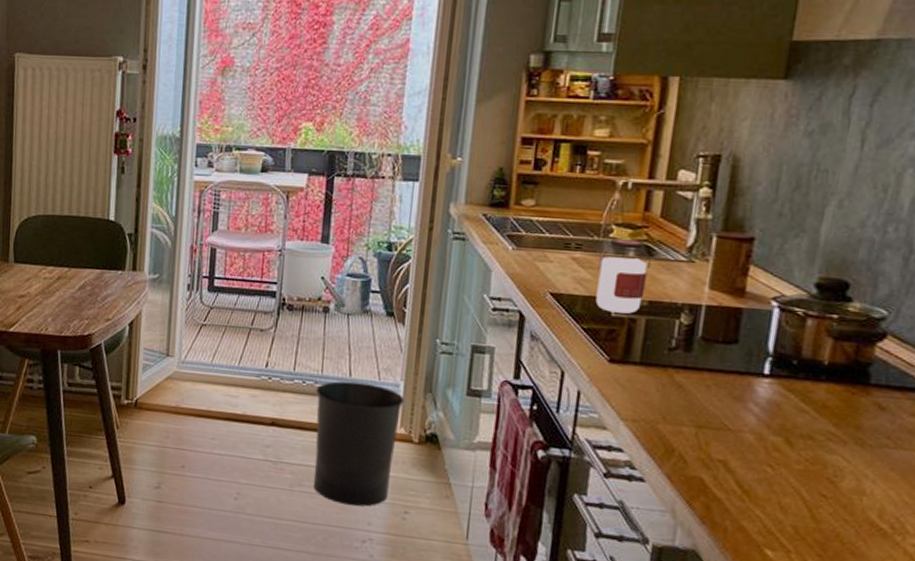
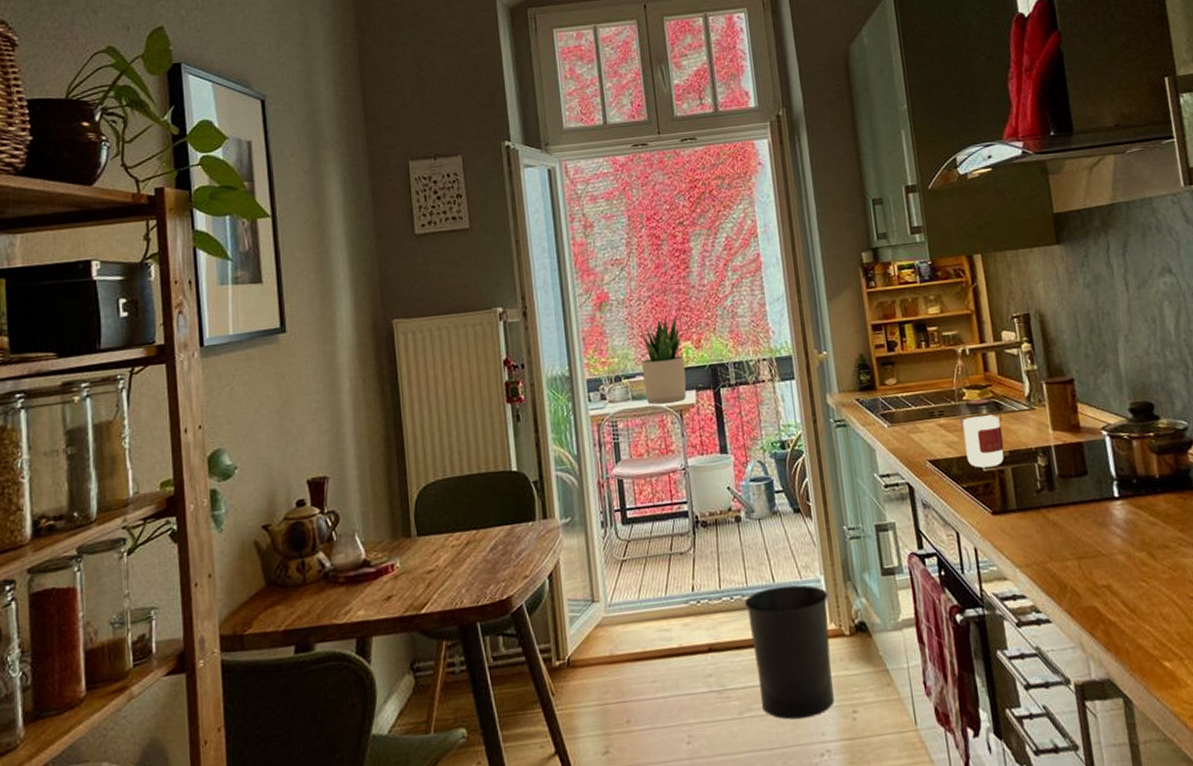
planter: none [254,91,306,183] -> present [640,314,687,405]

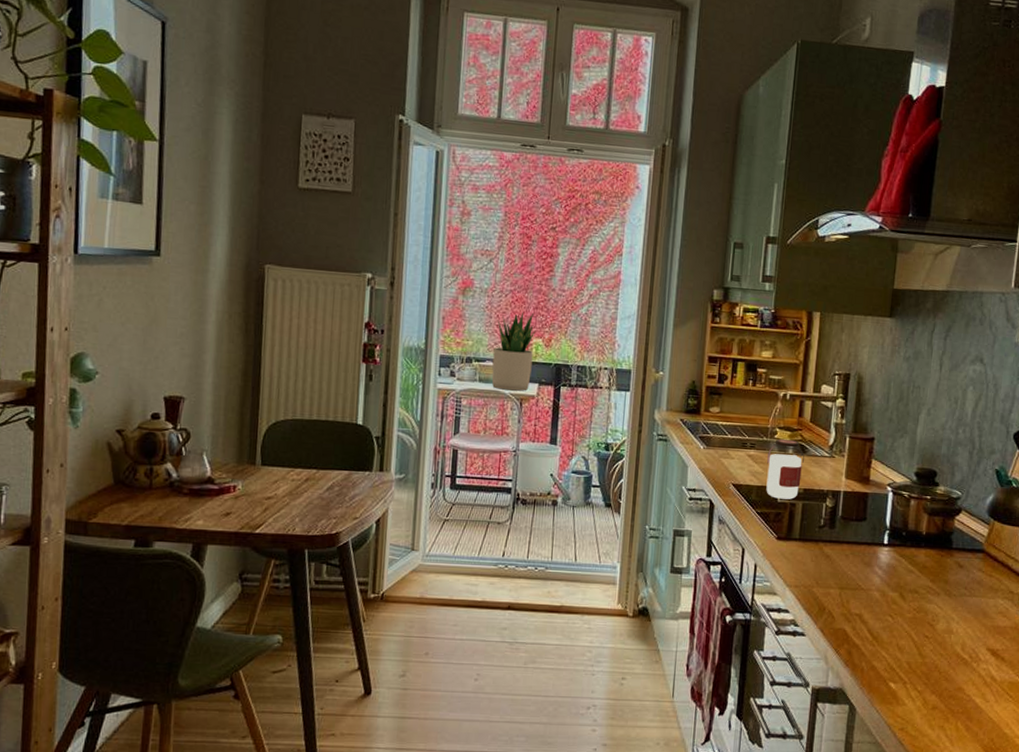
waste bin: present [744,584,834,720] -> none [544,565,621,676]

